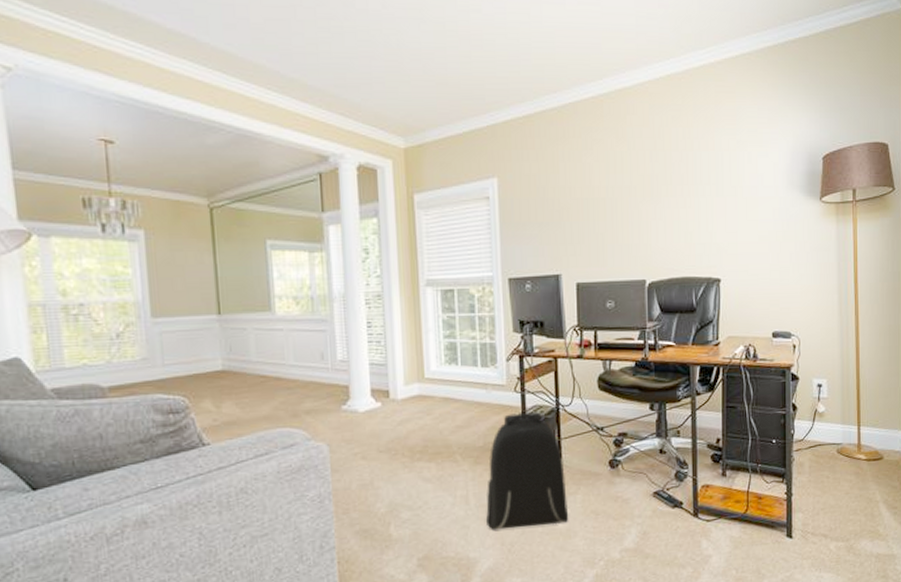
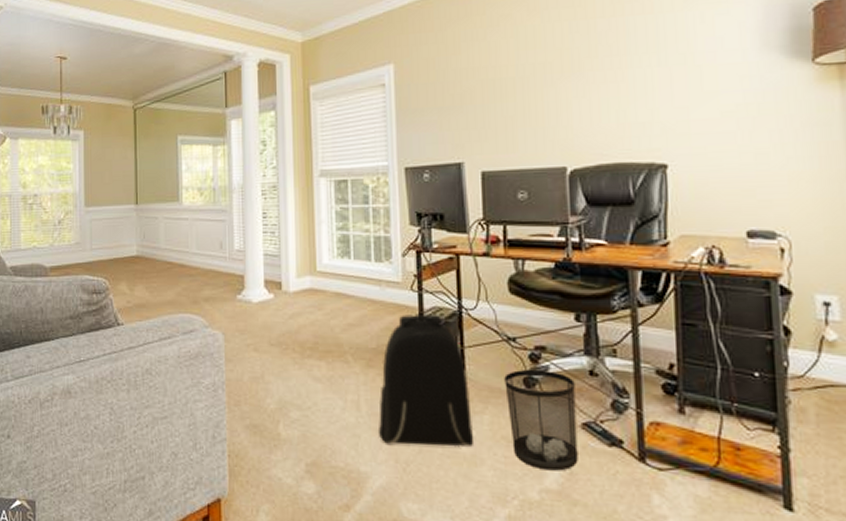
waste bin: none [594,452,650,534] -> present [504,369,578,471]

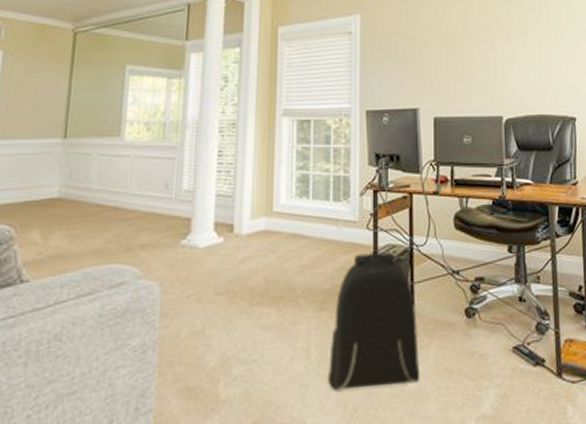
waste bin: present [504,369,578,471] -> none [449,299,510,397]

